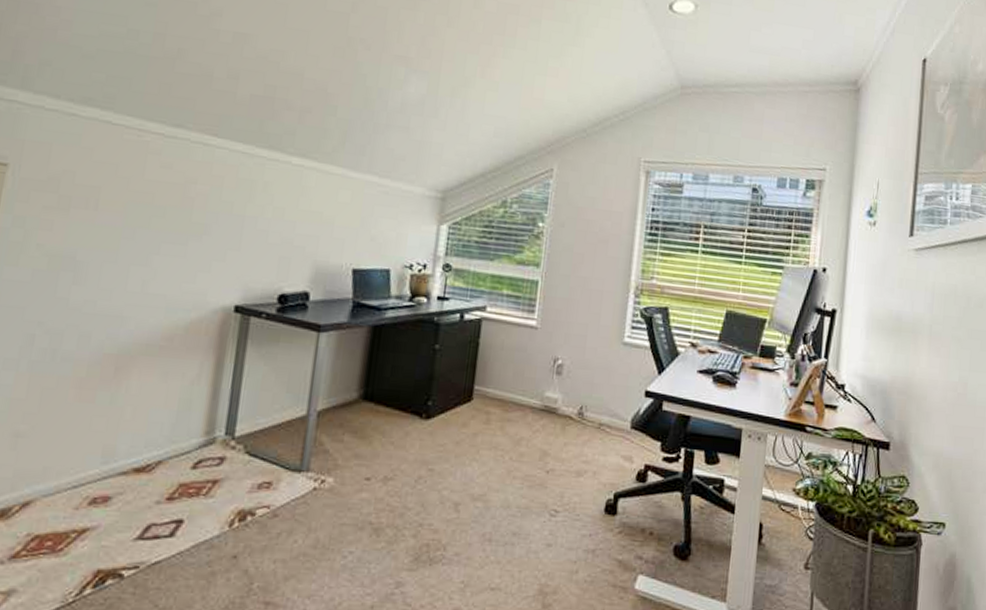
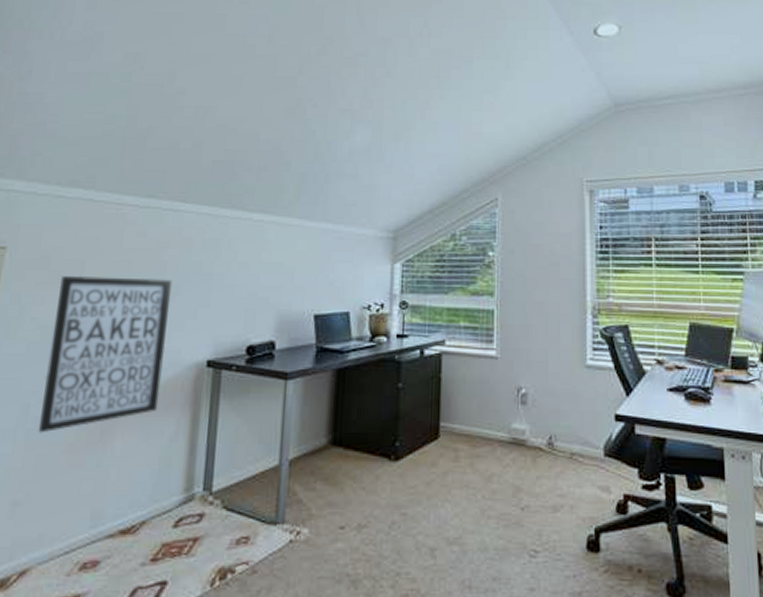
wall art: none [44,202,200,366] -> present [38,275,173,433]

